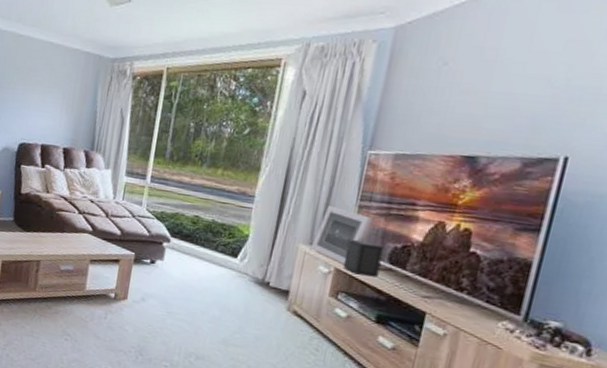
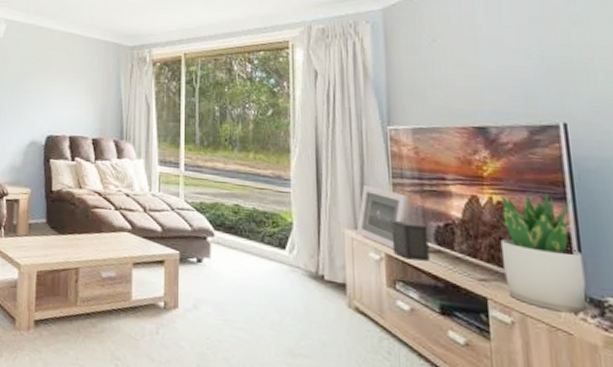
planter: none [449,223,547,333] -> present [496,192,587,314]

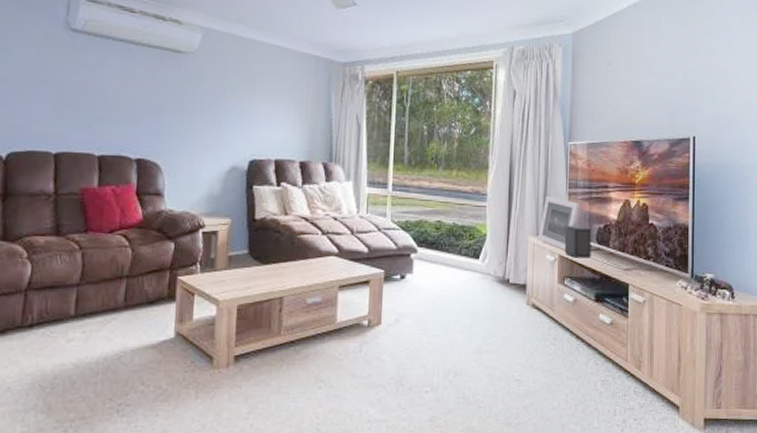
planter: present [496,192,587,314] -> none [641,194,694,289]

